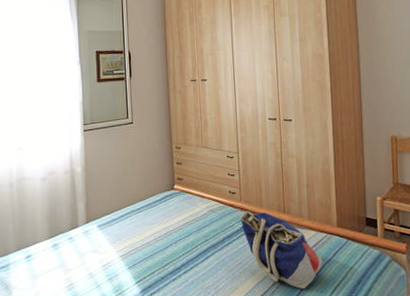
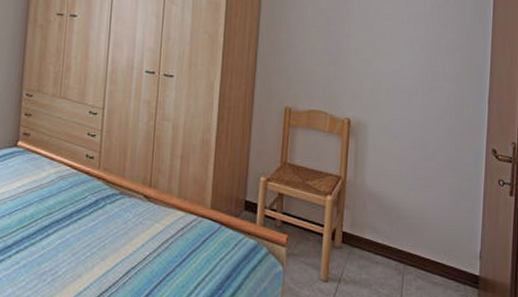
tote bag: present [240,211,323,289] -> none [95,181,189,281]

